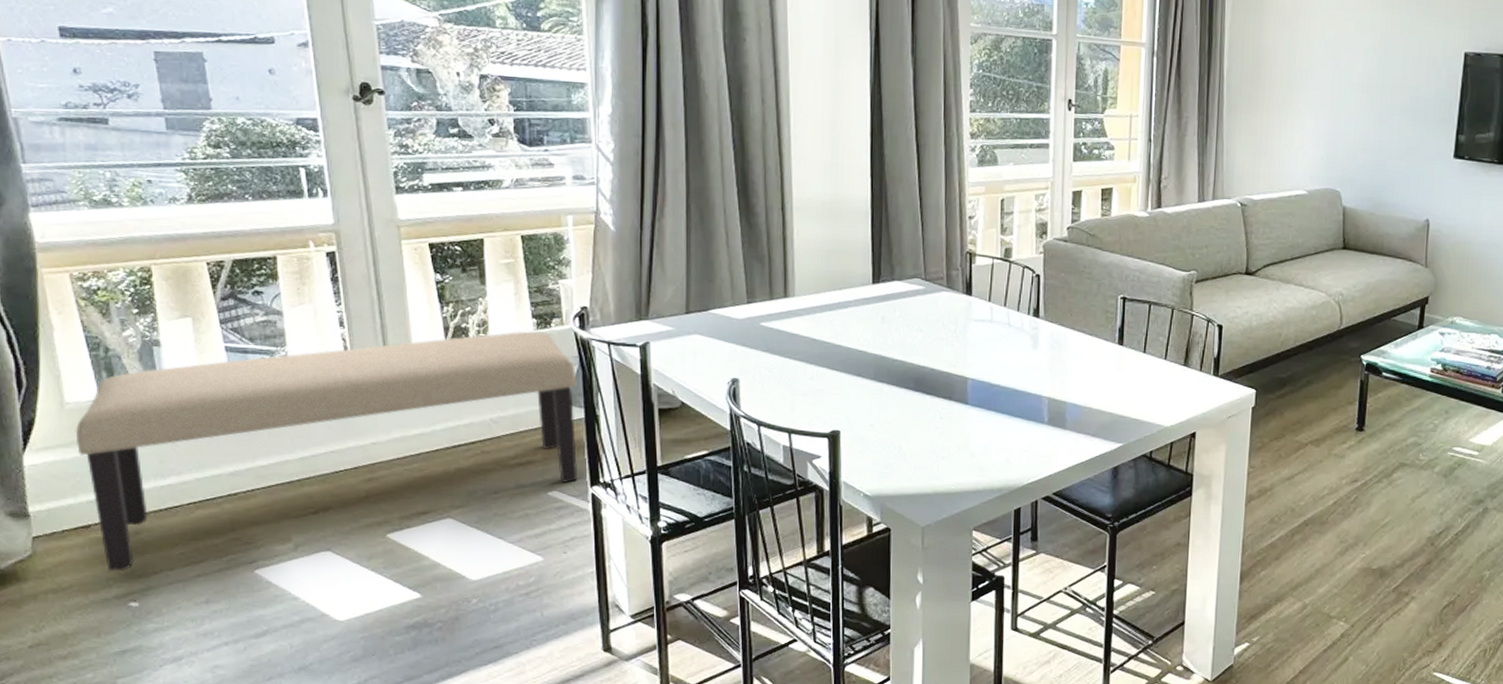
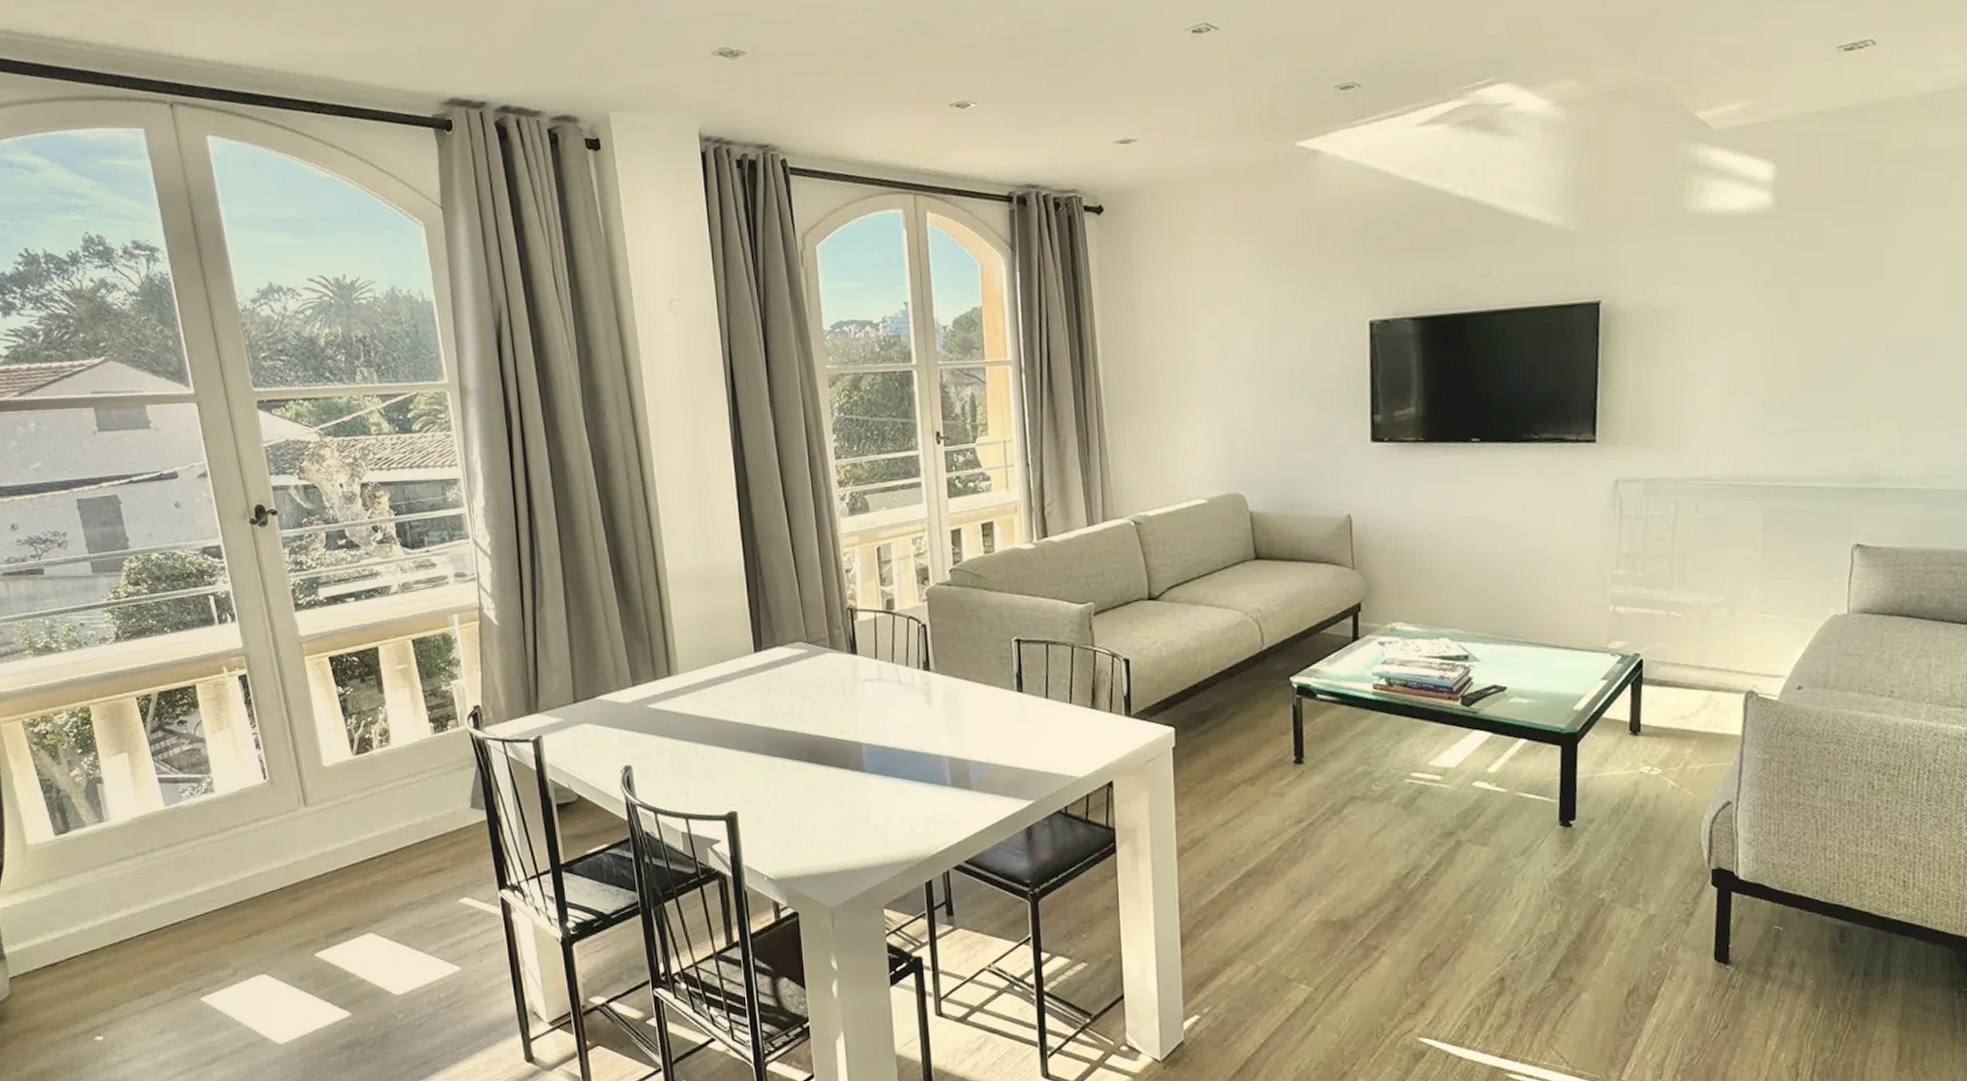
bench: present [75,330,577,572] -> none [37,735,485,1007]

